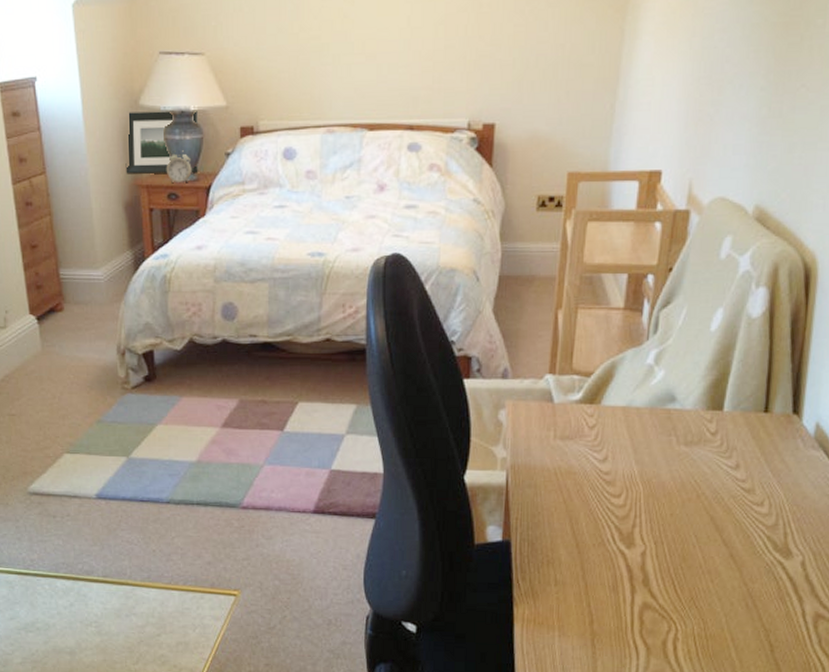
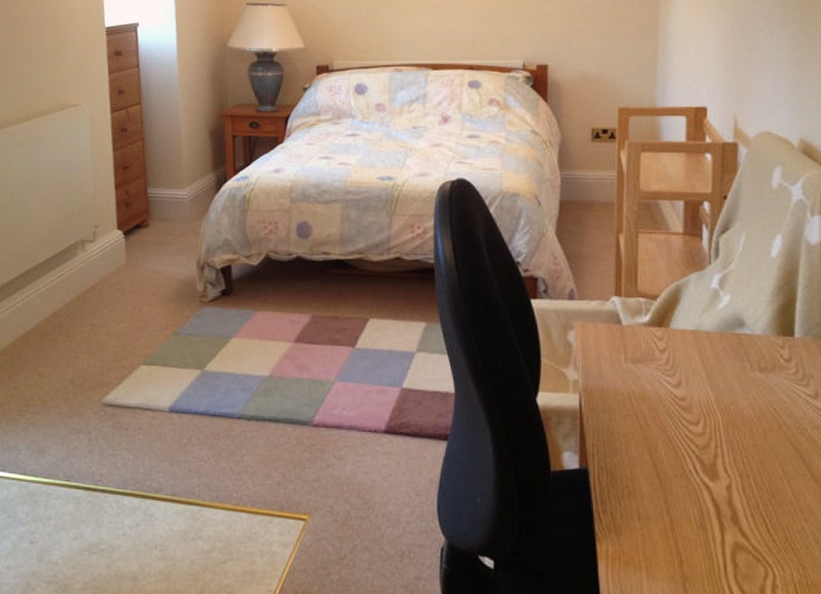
picture frame: present [125,110,199,175] -> none [213,51,280,106]
alarm clock: present [167,150,192,182] -> none [250,85,272,113]

